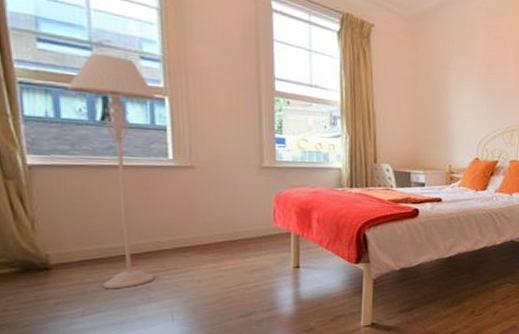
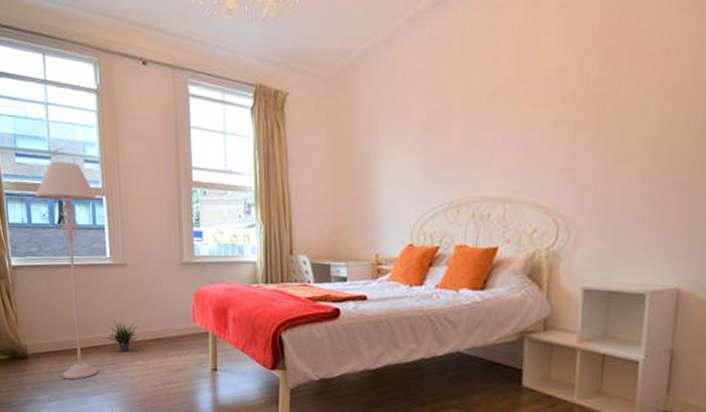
potted plant: none [166,223,208,256] -> present [106,319,138,352]

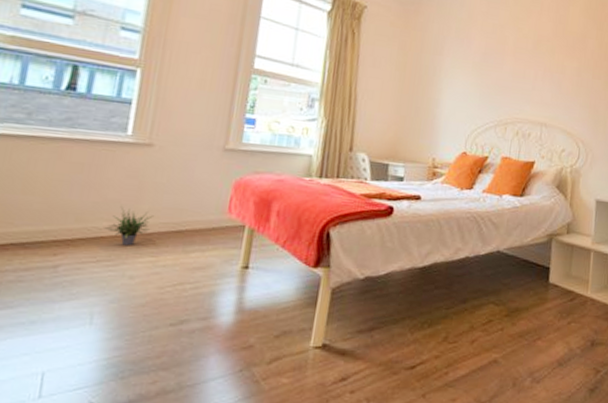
floor lamp: present [35,162,98,380] -> none [21,22,129,281]

